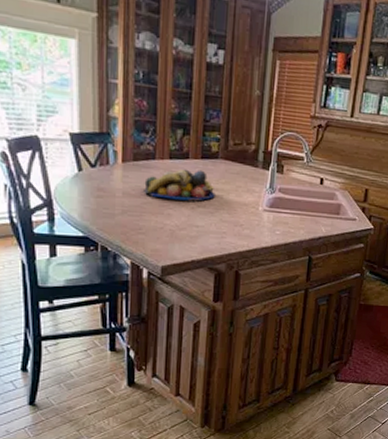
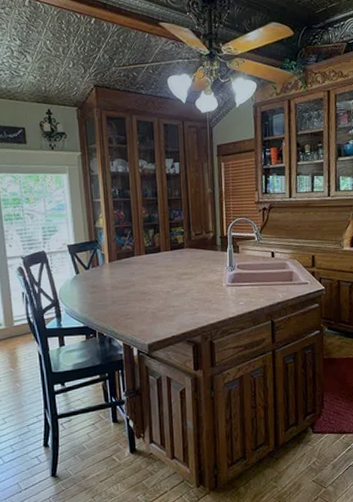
fruit bowl: present [144,168,215,201] -> none [127,259,185,287]

